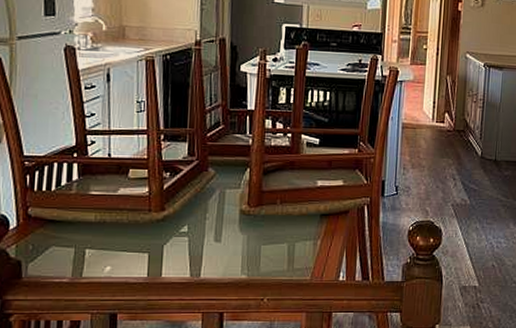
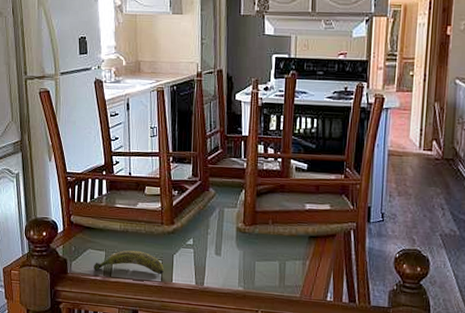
banana: none [58,243,151,272] -> present [93,250,164,275]

